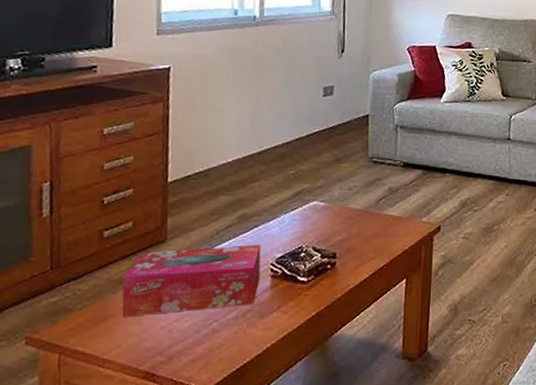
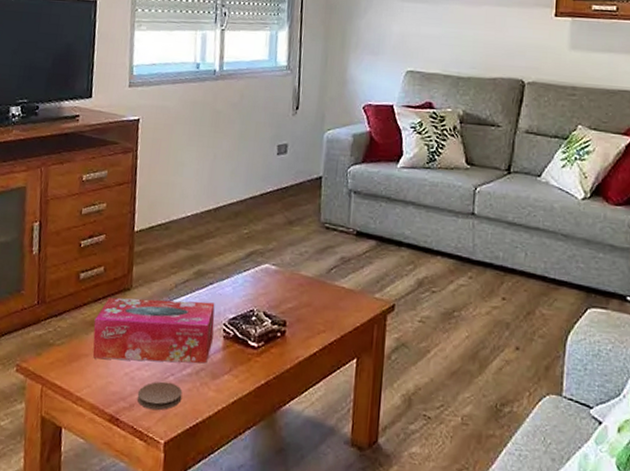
coaster: none [176,328,228,359] -> present [137,381,183,410]

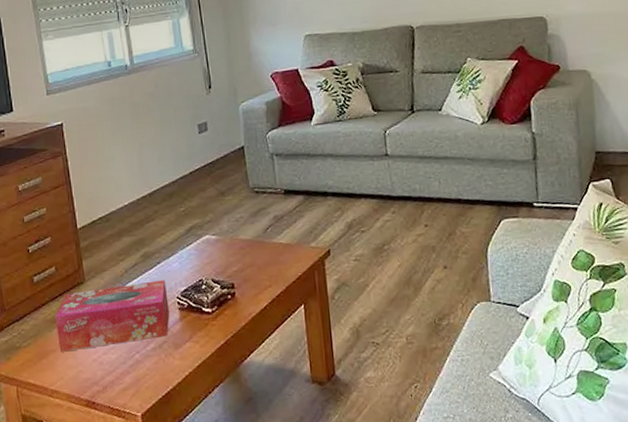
coaster: present [137,381,183,410] -> none [108,359,151,388]

